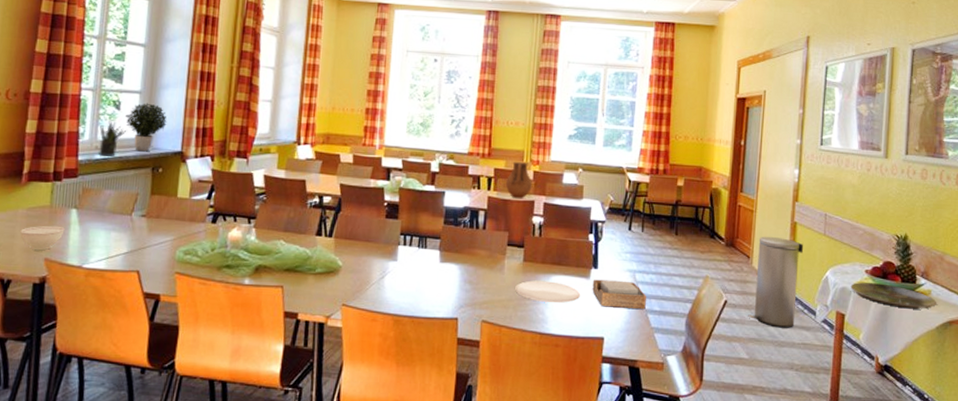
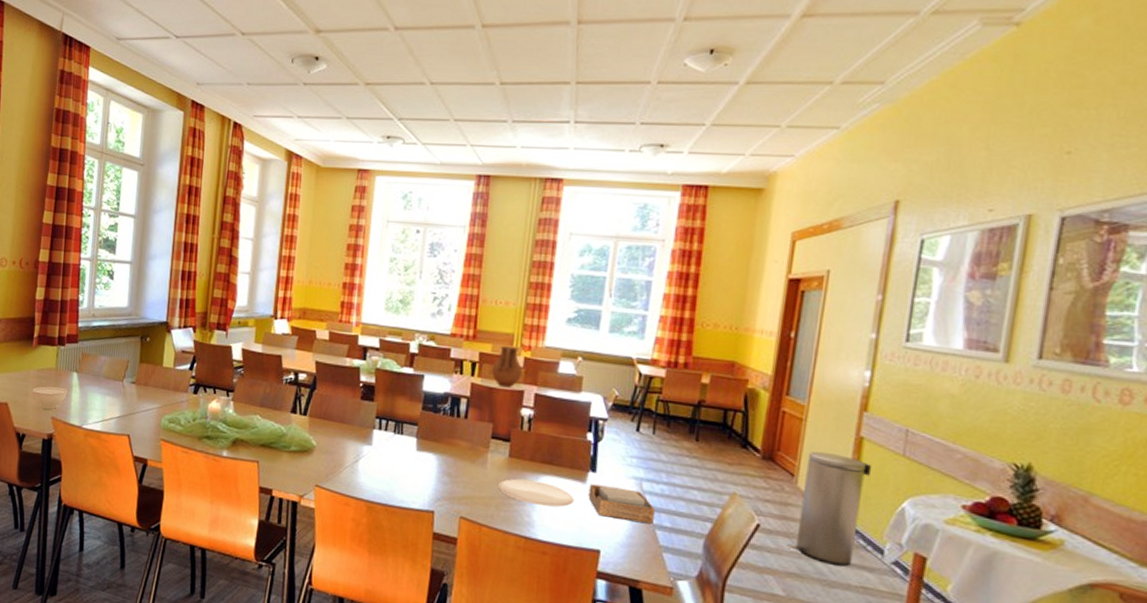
potted plant: present [99,121,127,157] -> none [95,290,119,324]
potted plant: present [125,103,167,152] -> none [117,273,154,321]
platter: present [850,282,937,310] -> none [937,519,1073,565]

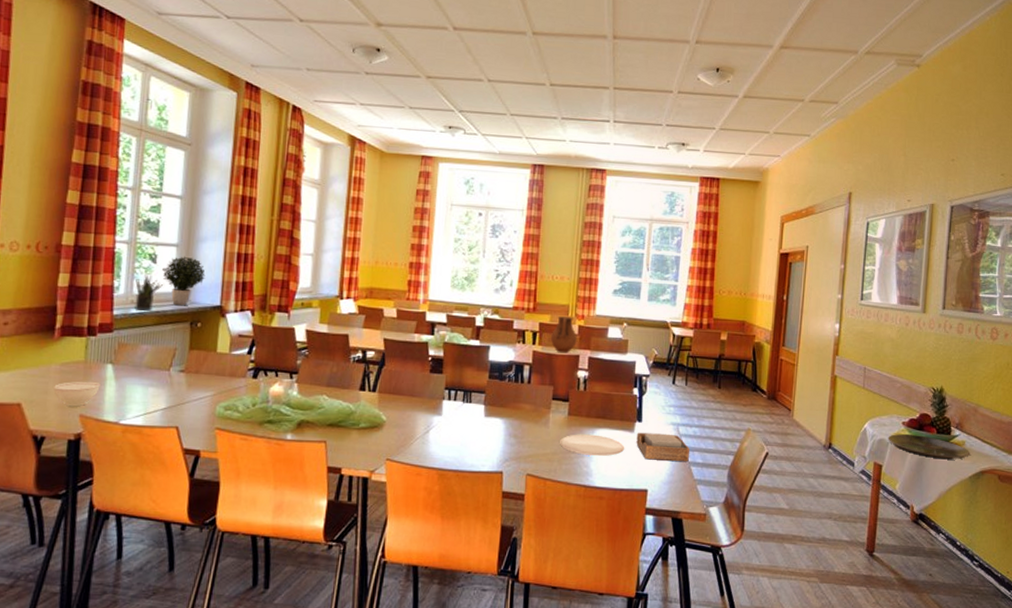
potted plant: none [95,290,119,324] -> present [135,274,164,311]
potted plant: none [117,273,154,321] -> present [161,256,205,306]
pedal bin: present [787,451,872,567] -> none [788,389,843,479]
platter: none [937,519,1073,565] -> present [888,434,970,460]

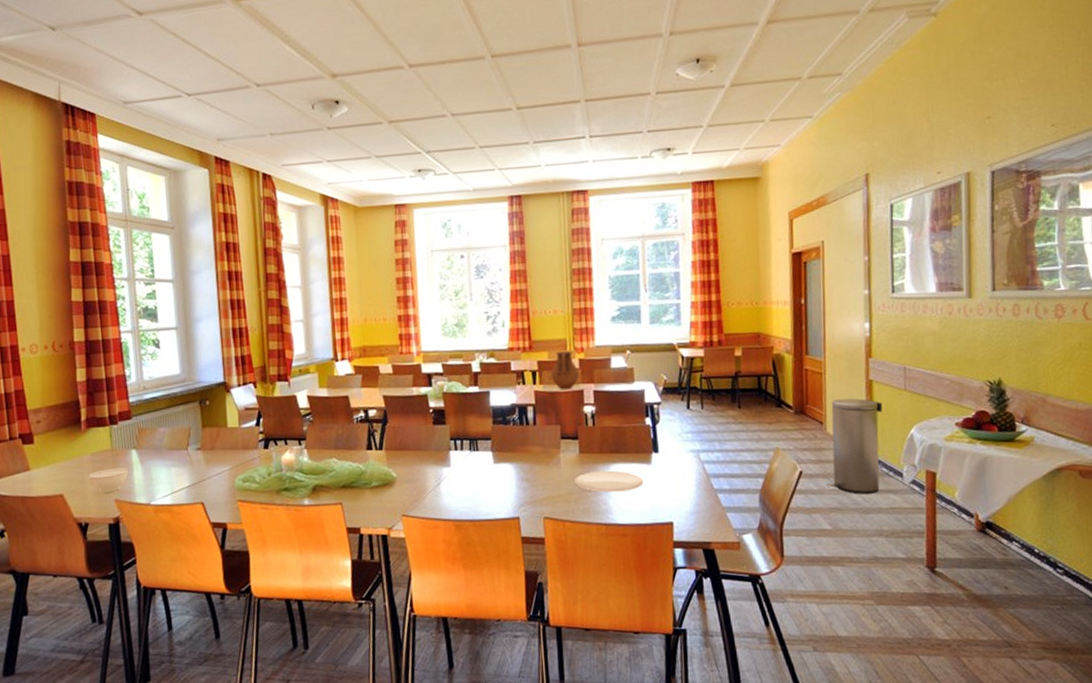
potted plant: present [135,274,164,311] -> none [144,360,170,395]
potted plant: present [161,256,205,306] -> none [165,338,206,387]
napkin holder: present [636,432,690,462] -> none [654,462,715,491]
pedal bin: none [788,389,843,479] -> present [827,398,883,494]
platter: present [888,434,970,460] -> none [940,435,1042,460]

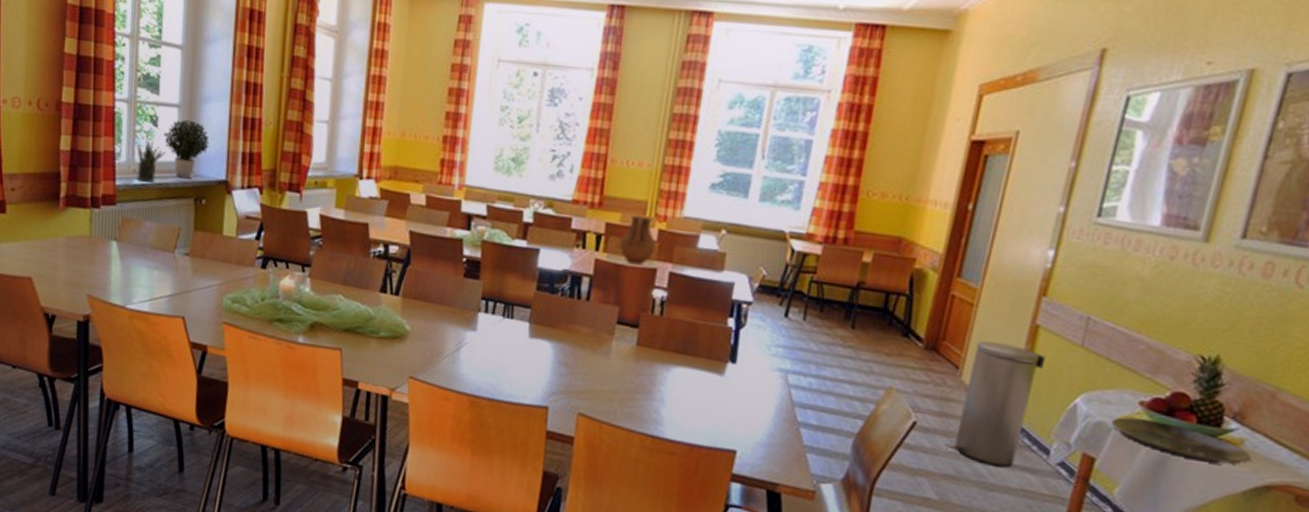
bowl: present [89,467,129,493] -> none [61,257,106,286]
potted plant: none [144,360,170,395] -> present [137,139,166,183]
potted plant: none [165,338,206,387] -> present [163,119,209,179]
plate: present [574,470,644,494] -> none [623,370,710,404]
platter: none [940,435,1042,460] -> present [1110,417,1252,465]

